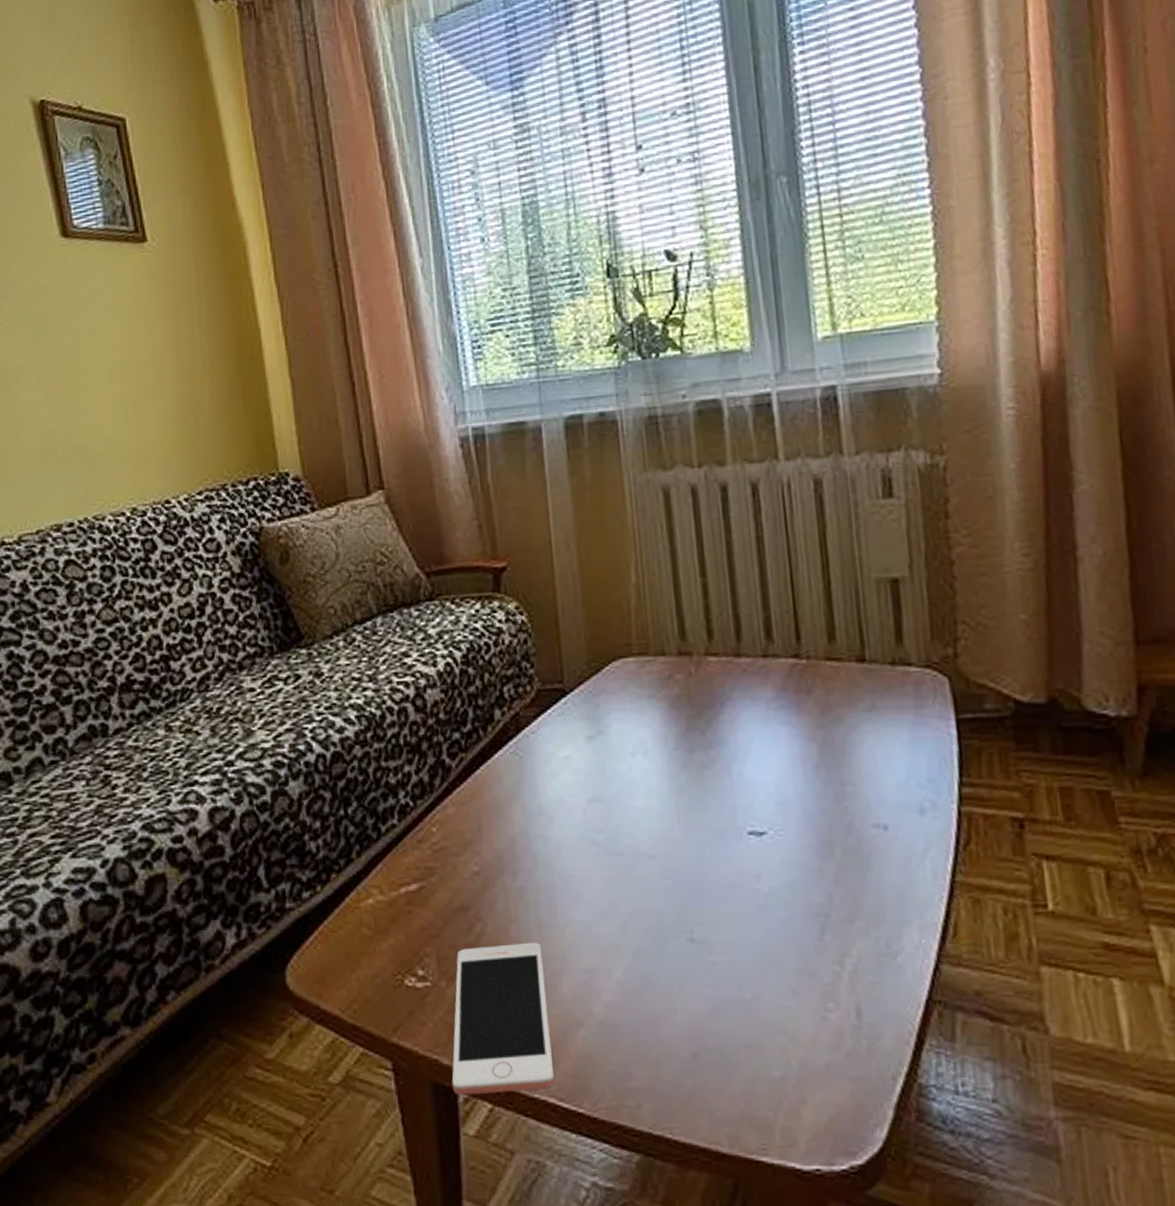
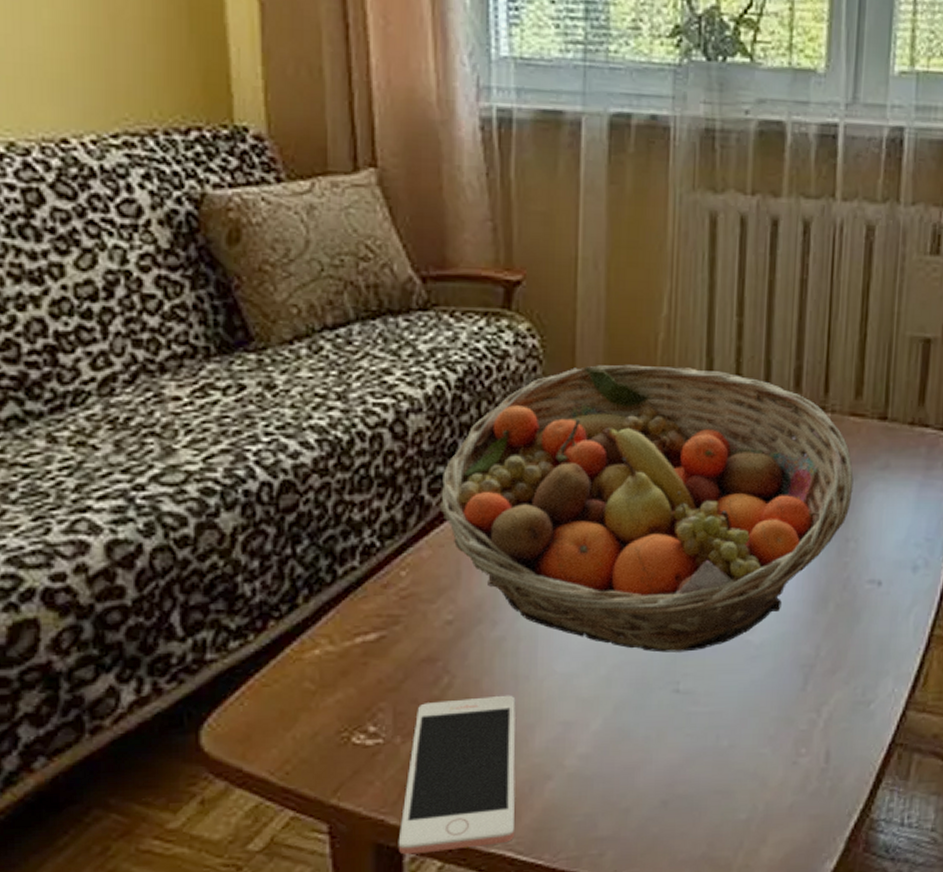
fruit basket: none [458,628,841,901] -> present [439,364,854,653]

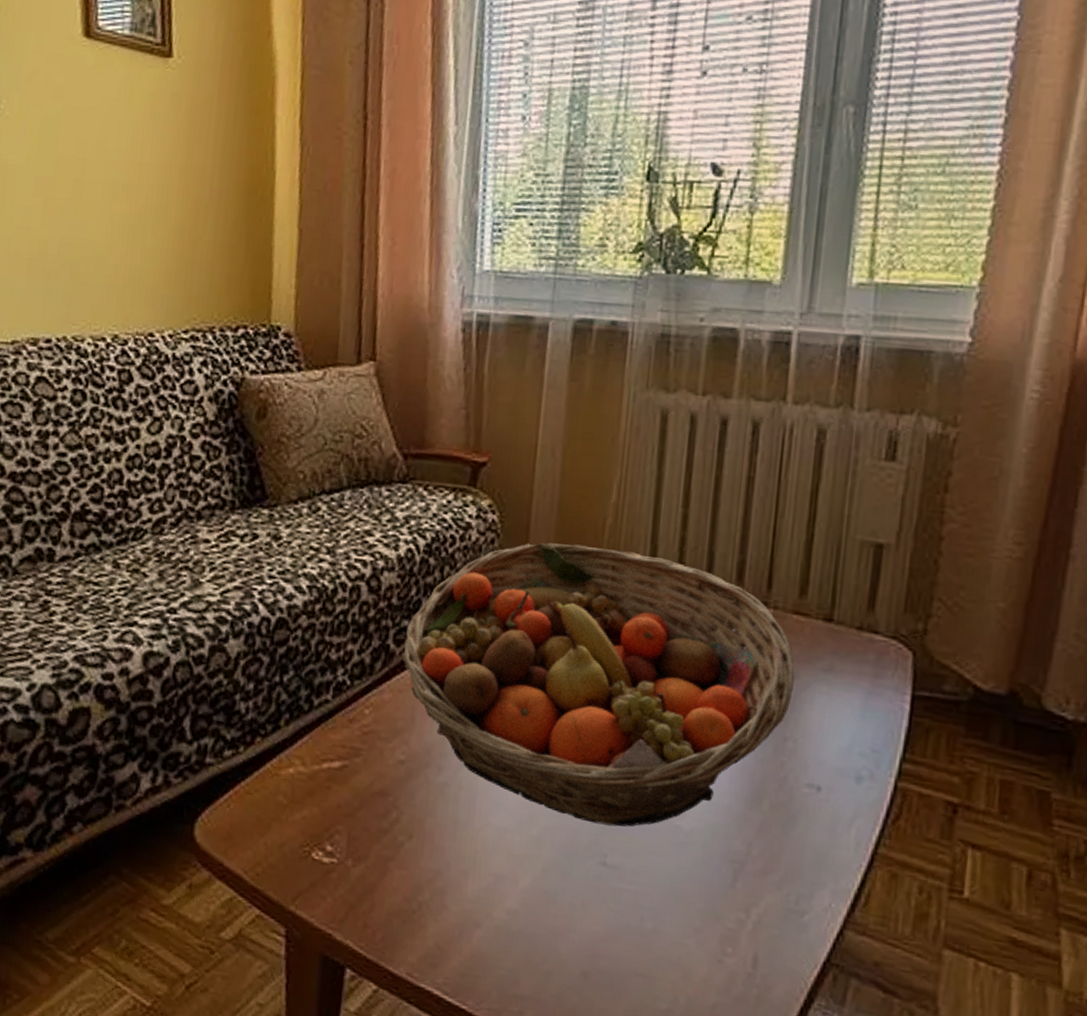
cell phone: present [398,696,516,855] -> none [341,832,454,981]

